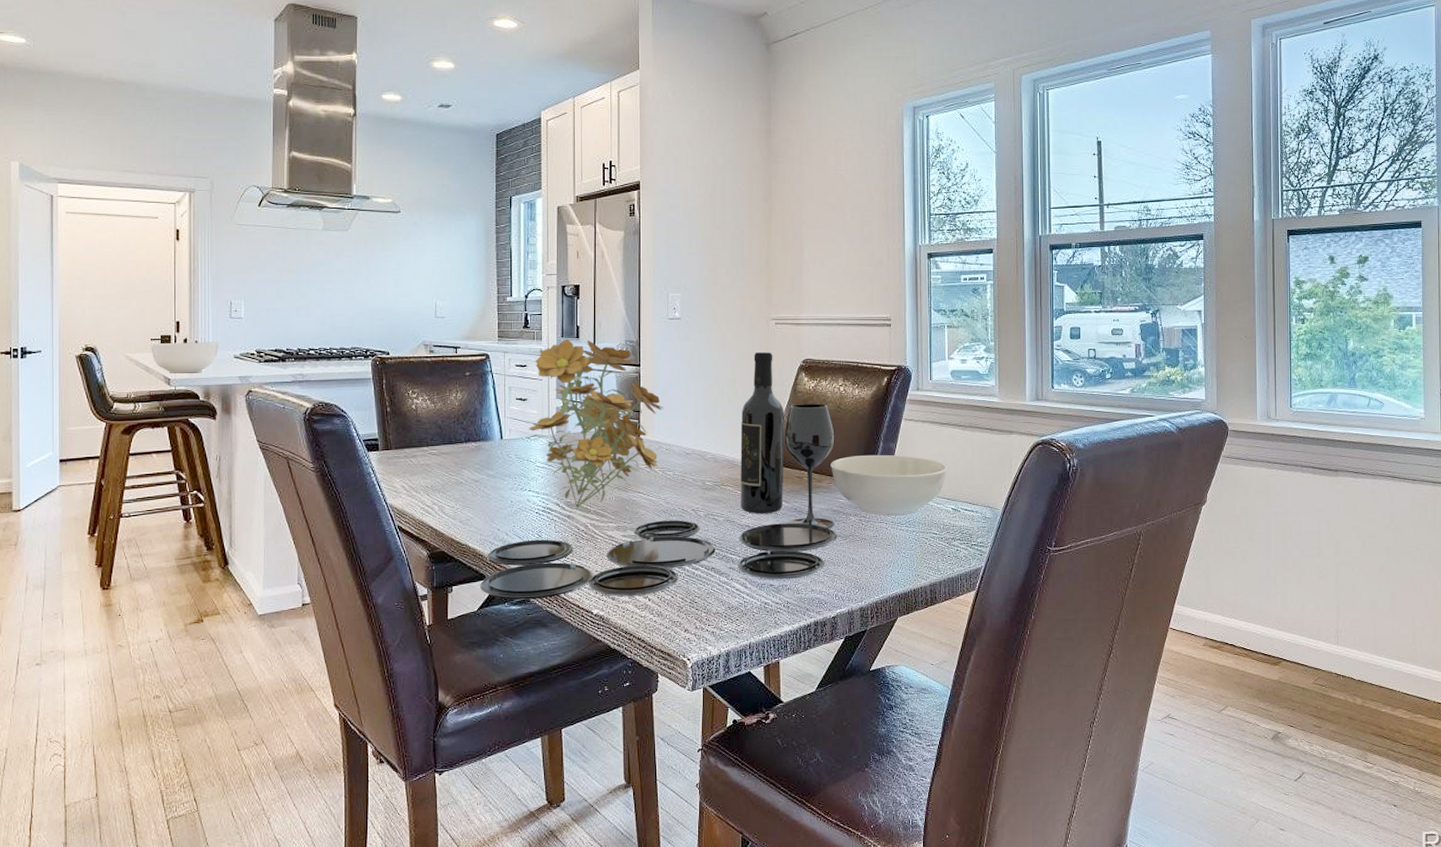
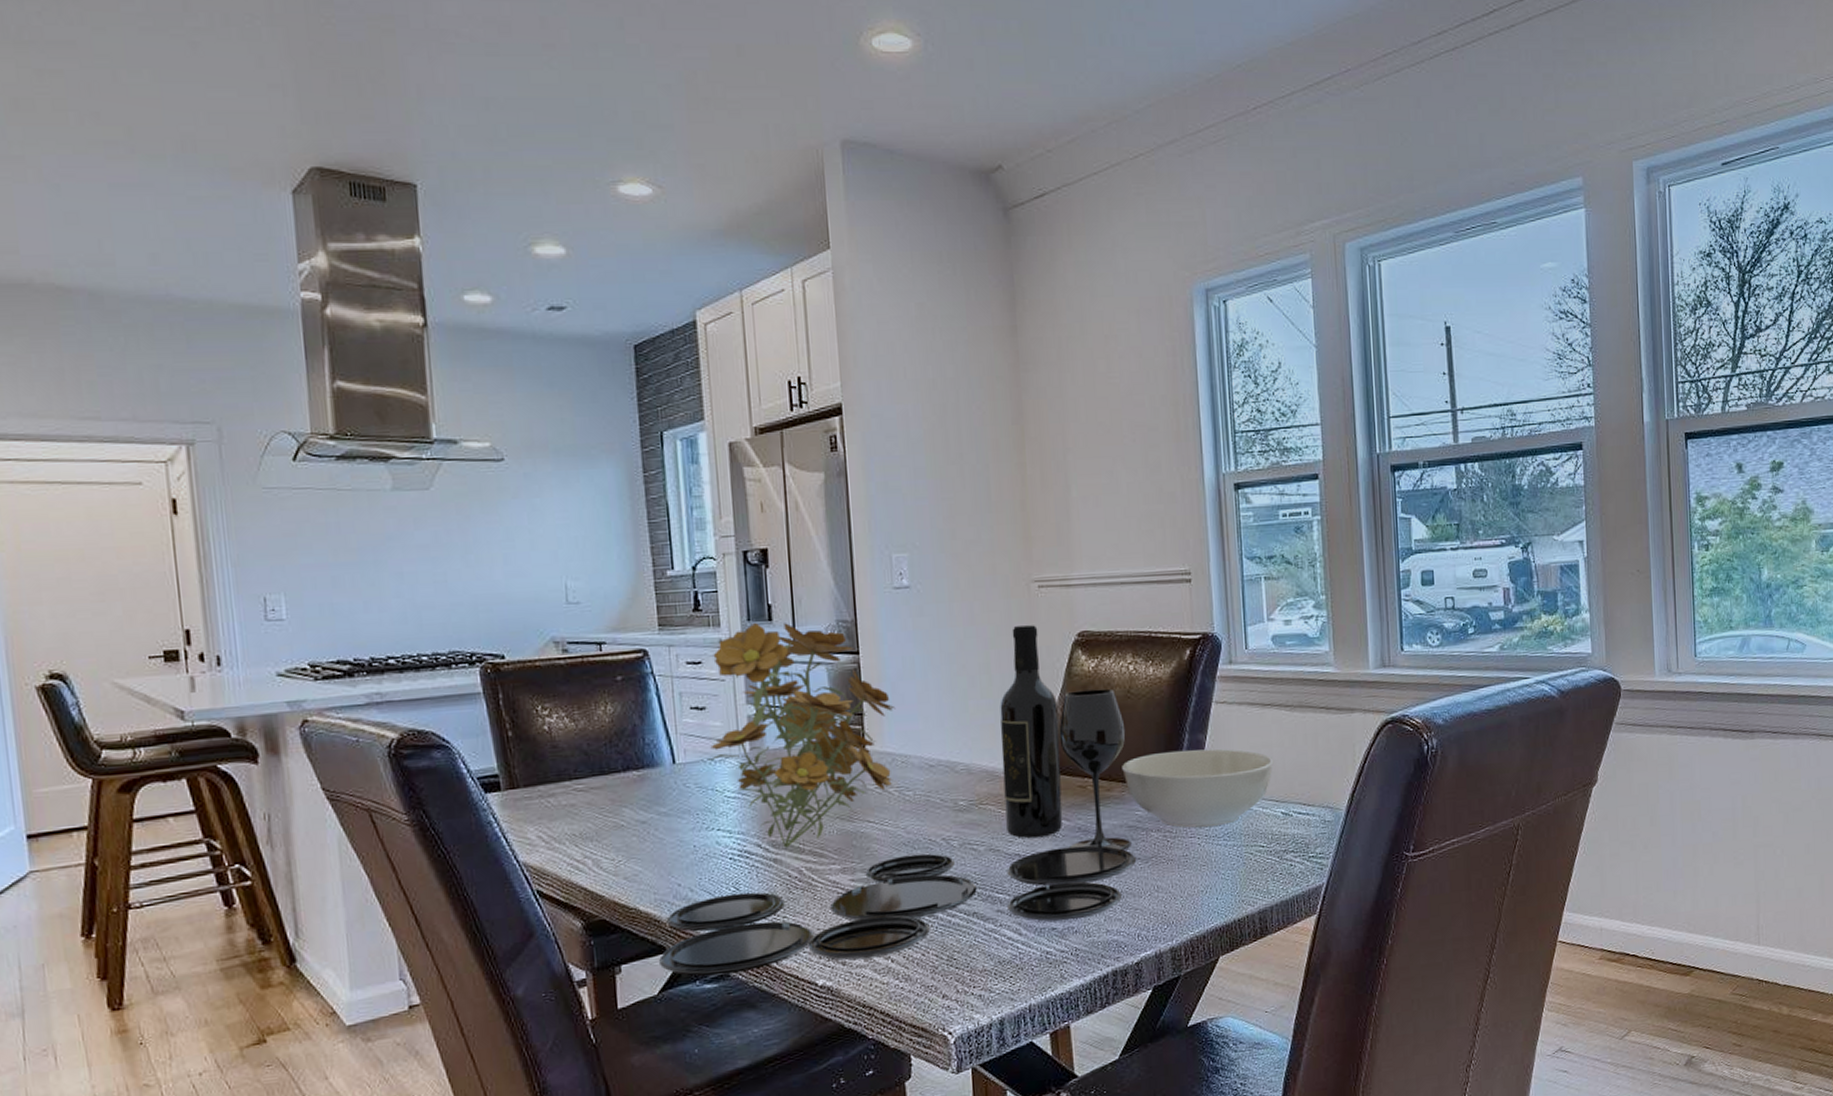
bowl: present [151,342,219,373] -> none [149,655,253,704]

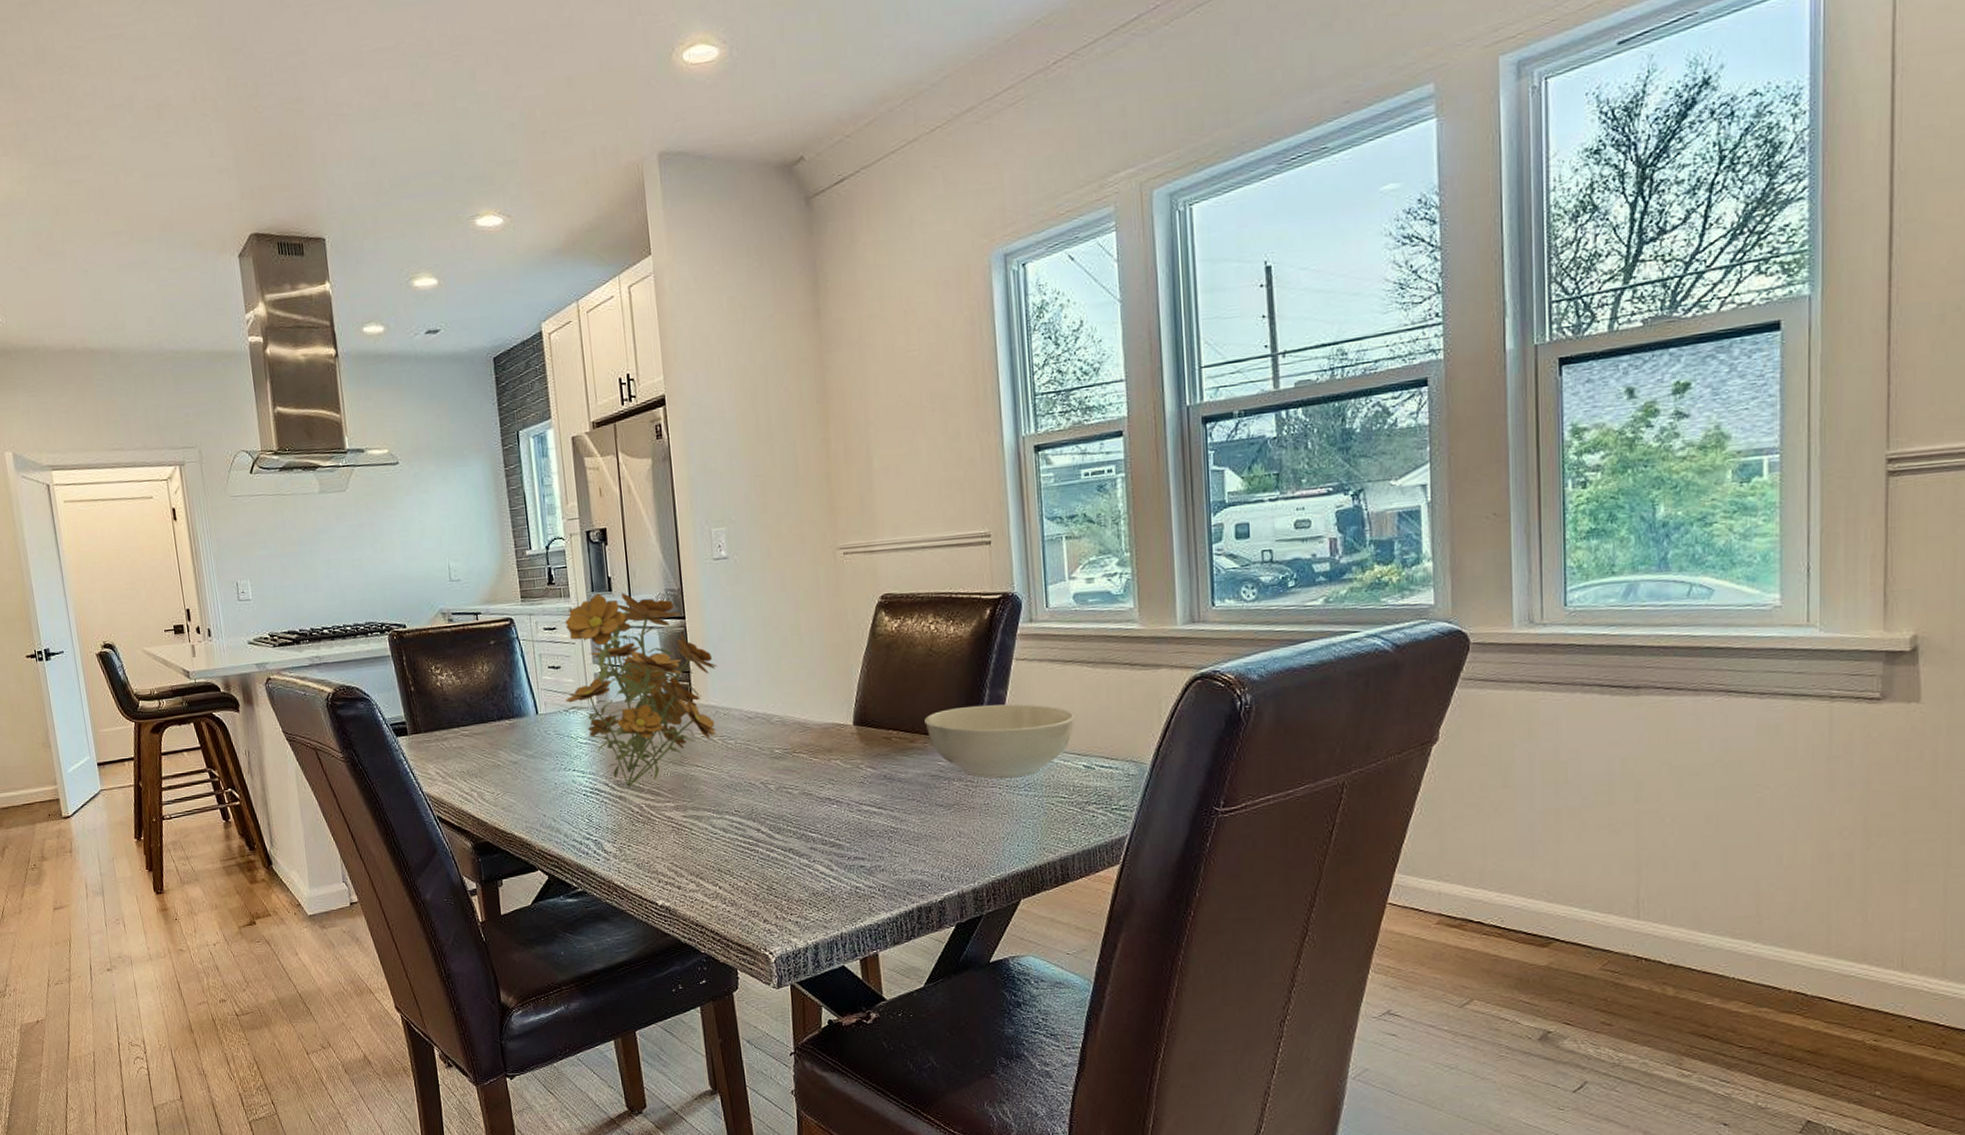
plate: present [659,845,1137,977] -> none [531,792,940,892]
wine bottle: present [1000,625,1063,838] -> none [810,589,870,784]
wineglass: present [1059,688,1132,850] -> none [864,647,934,797]

